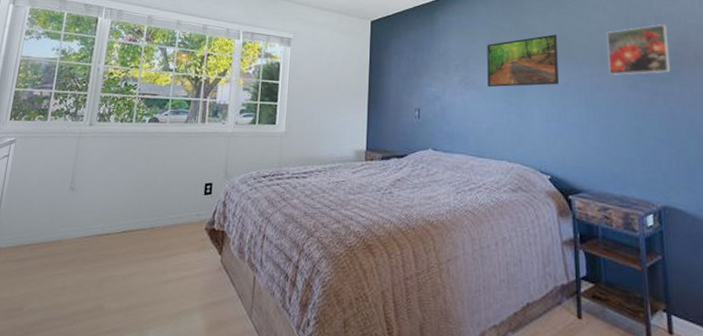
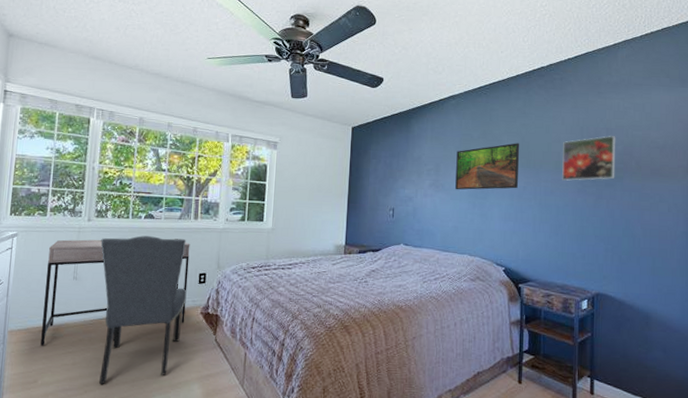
desk: none [30,144,196,267] -> present [40,239,190,346]
chair: none [90,141,192,313] -> present [99,235,186,384]

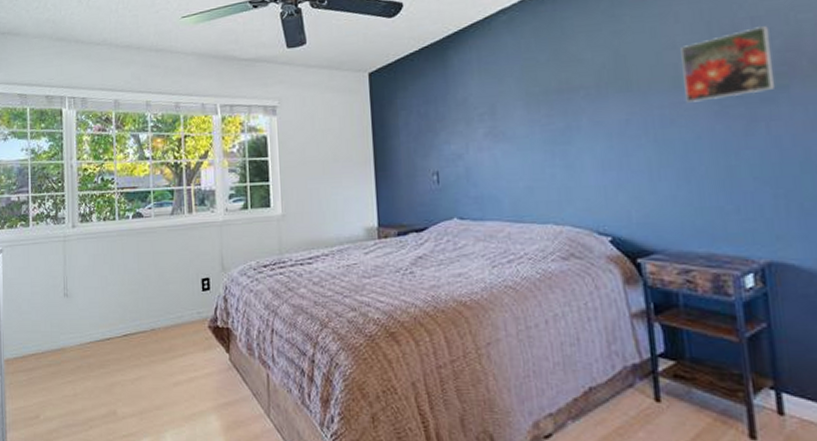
desk: present [40,239,190,346] -> none [36,239,191,376]
chair: present [99,235,186,384] -> none [88,238,189,418]
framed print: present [455,143,520,190] -> none [518,59,617,137]

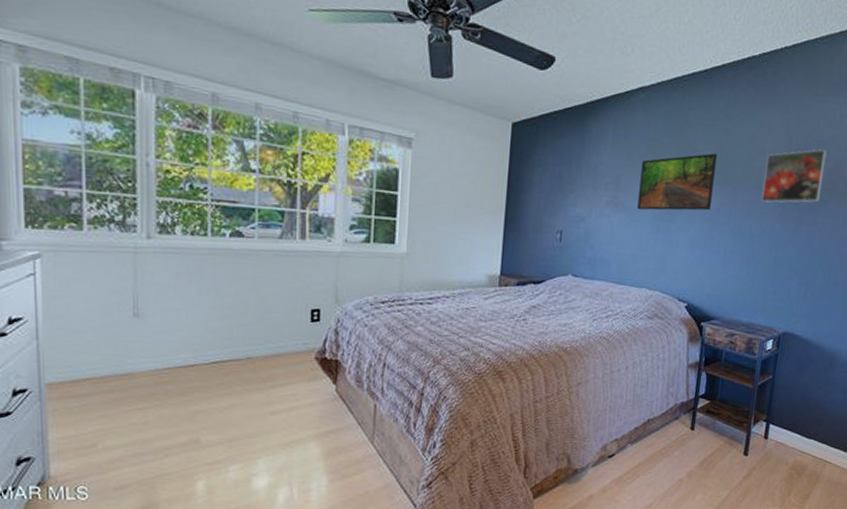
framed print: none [518,59,617,137] -> present [637,153,718,211]

